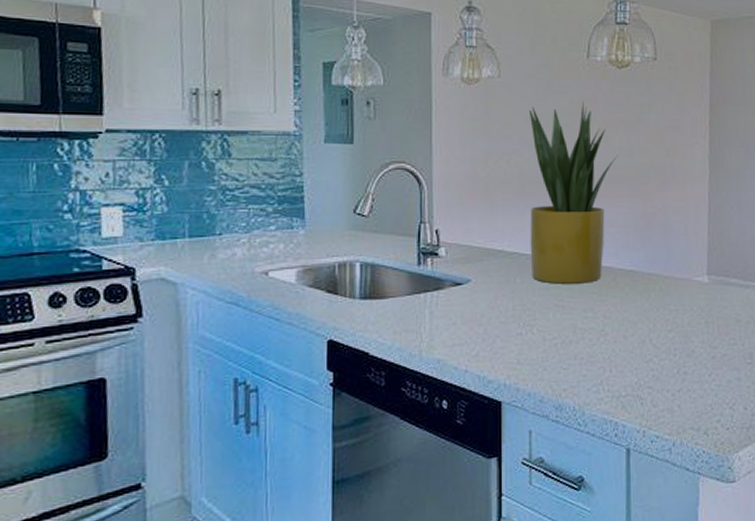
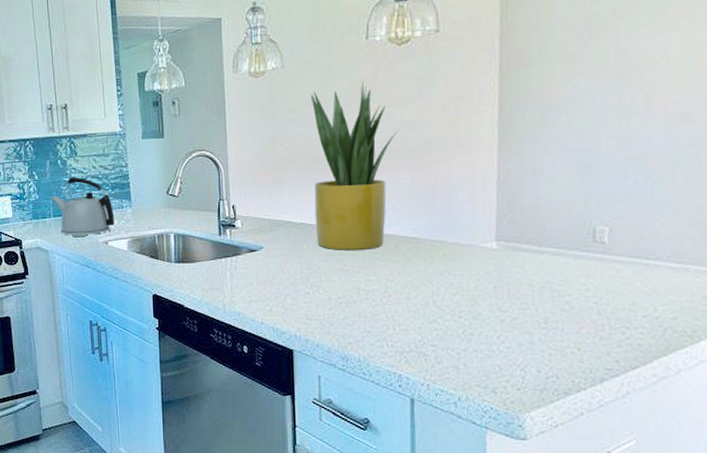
kettle: none [187,185,280,266] -> present [51,177,115,238]

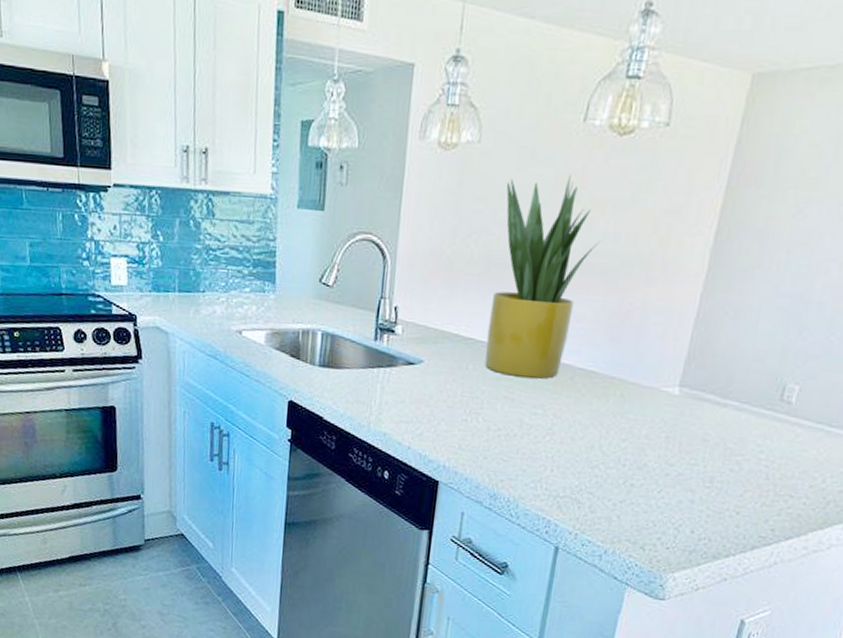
kettle: present [51,177,115,238] -> none [177,244,253,322]

